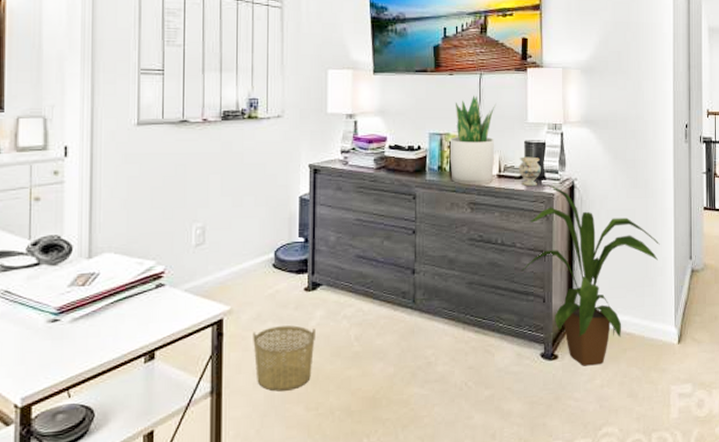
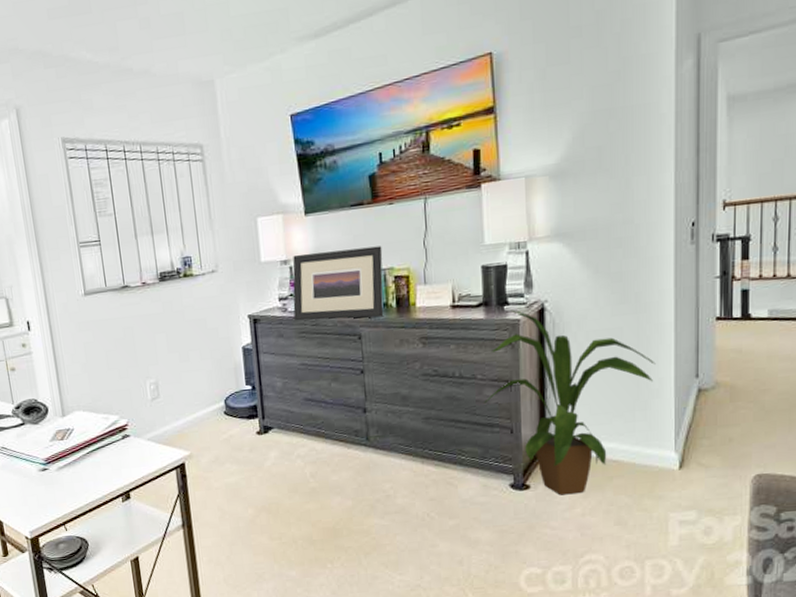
basket: present [253,325,315,392] -> none [213,466,272,524]
picture frame: none [354,110,441,180] -> present [292,246,384,321]
planter: present [449,95,496,186] -> none [394,222,447,320]
decorative vase: present [518,156,542,187] -> none [475,281,504,315]

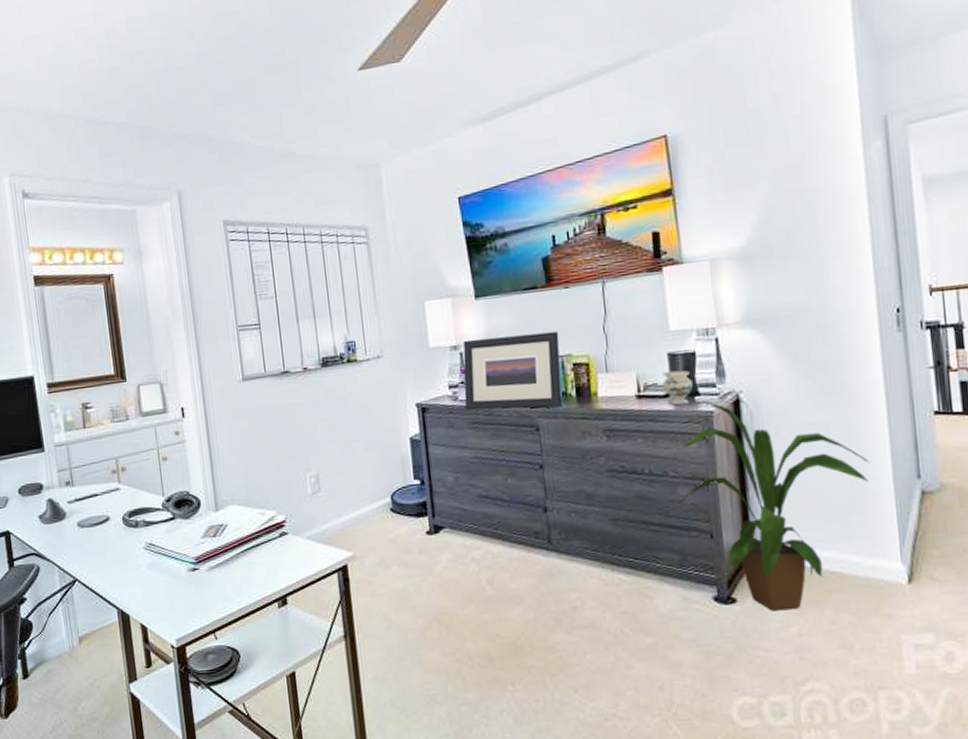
decorative vase: none [475,281,504,315] -> present [662,370,694,406]

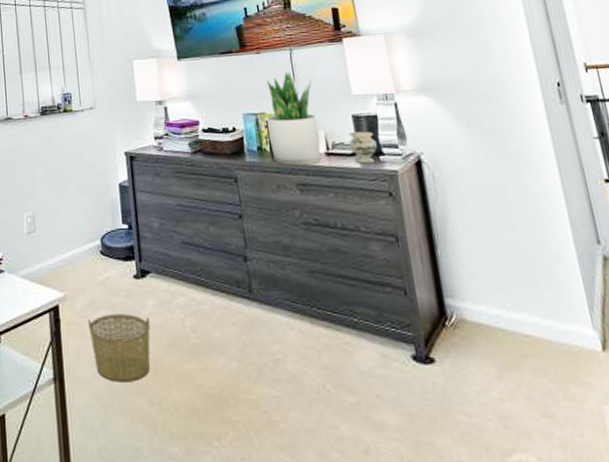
basket: none [379,570,444,636] -> present [88,314,150,382]
picture frame: present [463,331,563,411] -> none [167,91,259,161]
planter: none [572,307,631,411] -> present [266,71,321,166]
house plant: present [678,400,870,611] -> none [371,160,551,374]

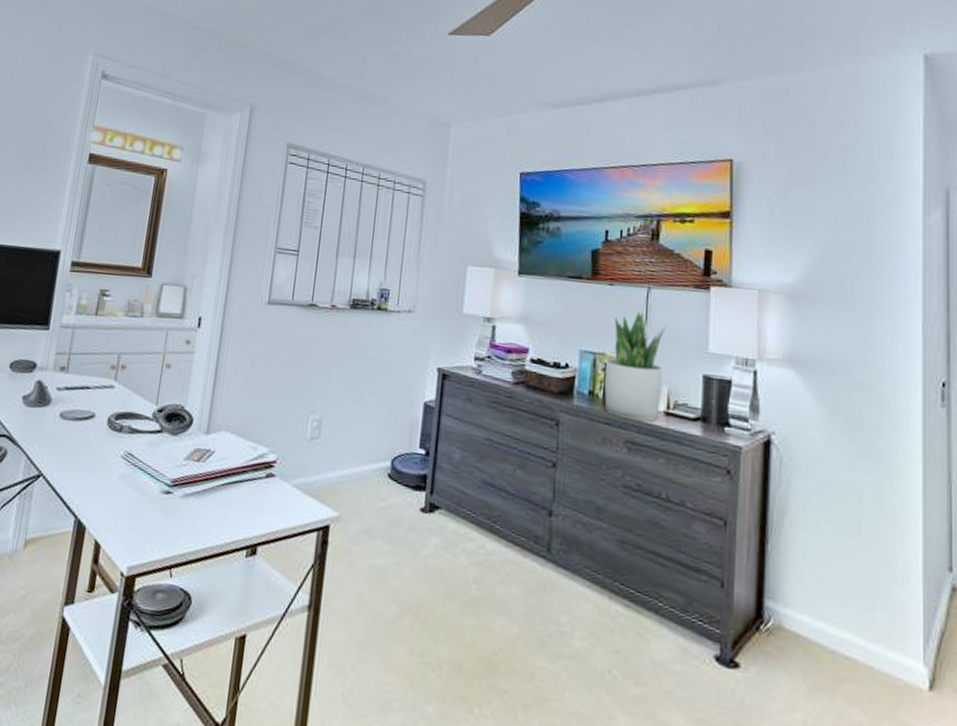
basket: present [88,314,150,382] -> none [358,545,429,627]
decorative vase: present [348,131,378,164] -> none [693,394,726,434]

